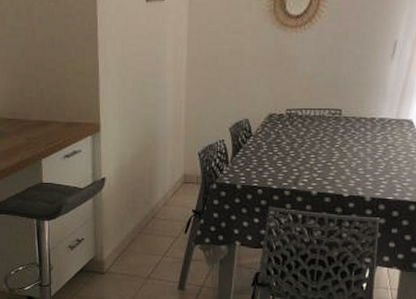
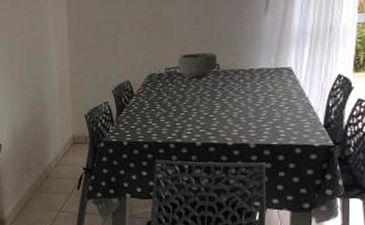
bowl: none [299,95,340,123] -> present [178,52,218,79]

